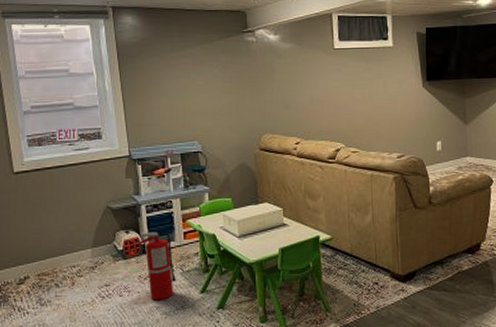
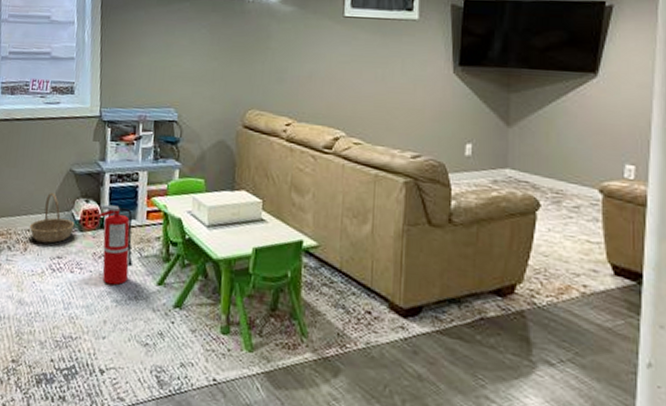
basket: none [74,229,118,275] -> present [29,192,75,244]

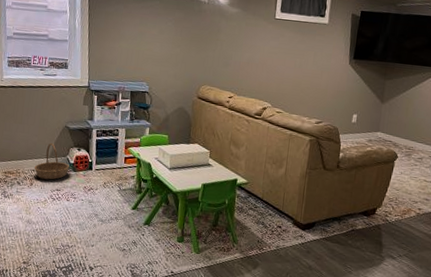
fire extinguisher: present [98,204,134,286] -> none [88,152,115,210]

